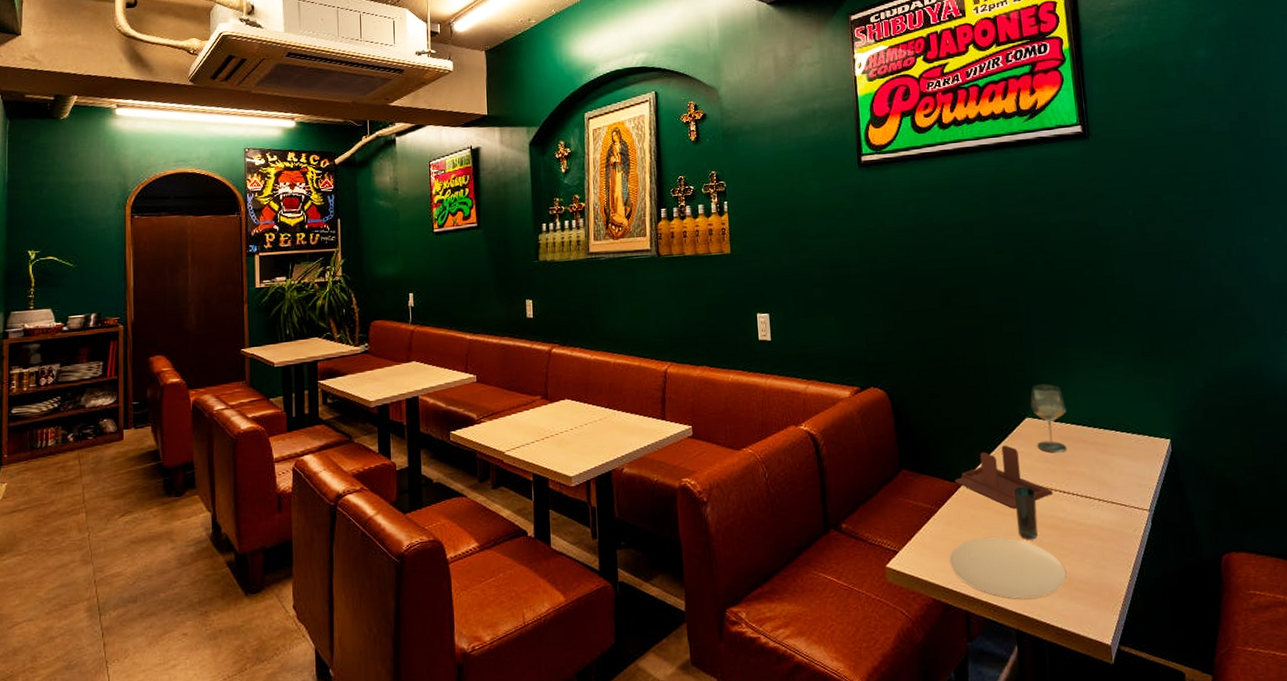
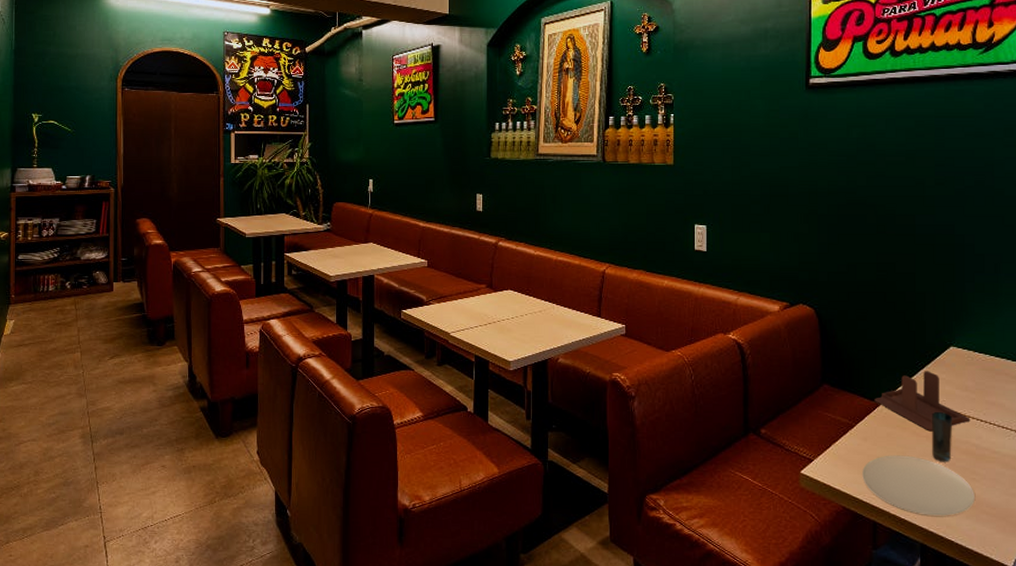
jar: present [17,343,43,369] -> none [23,198,45,221]
wine glass: present [1029,384,1067,453] -> none [955,316,992,383]

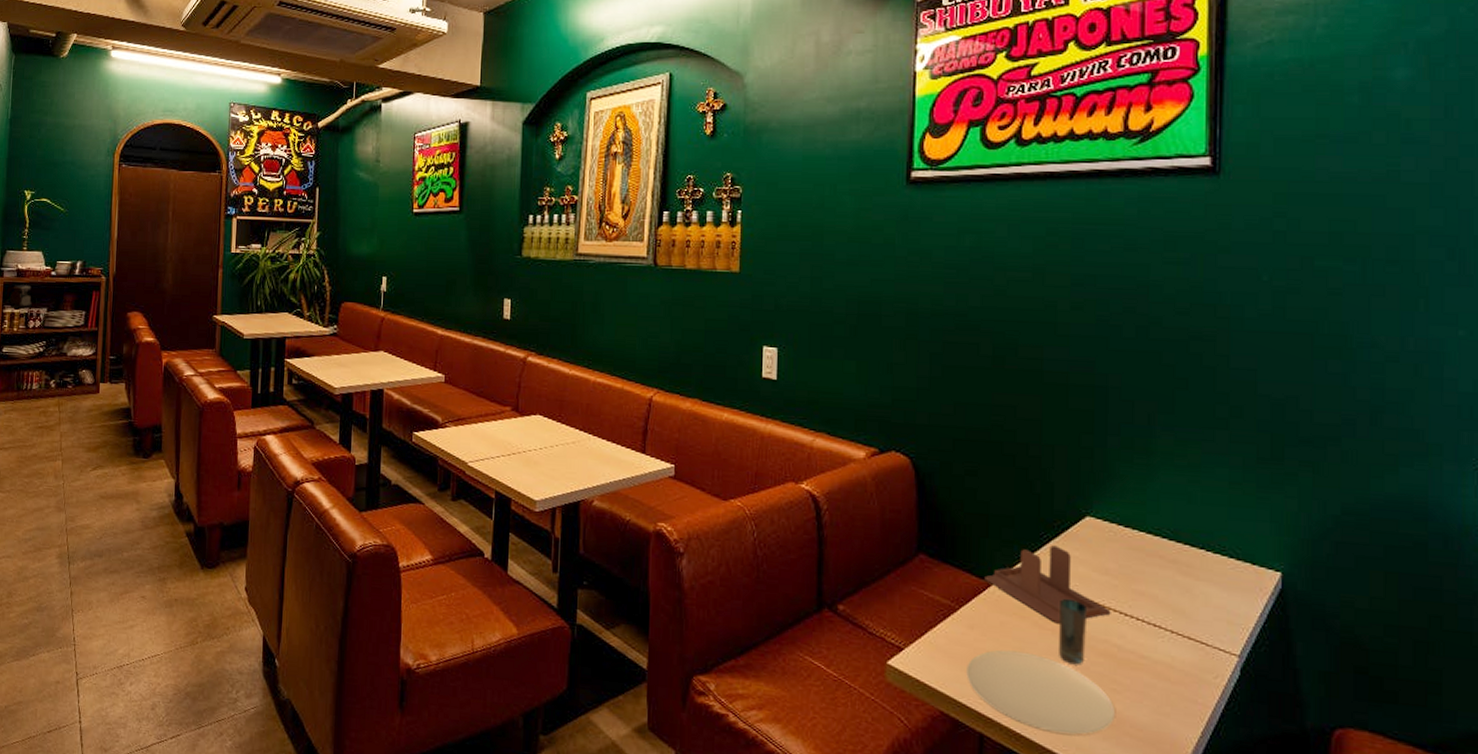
jar: none [23,198,45,221] -> present [10,285,33,310]

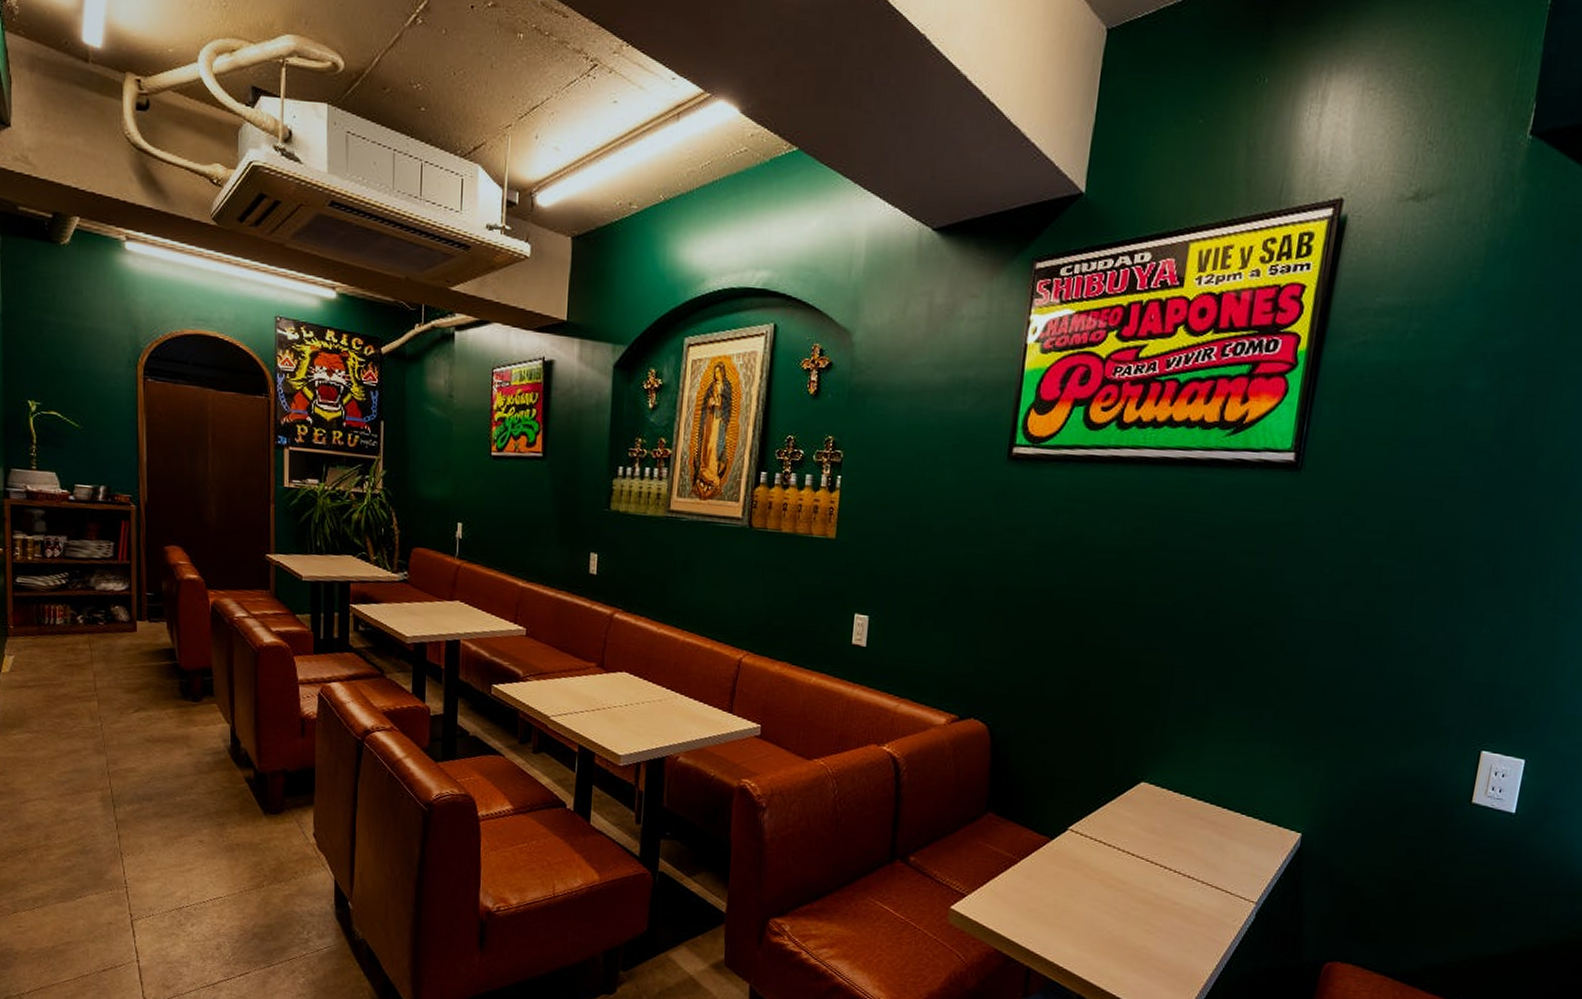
plate: present [966,649,1116,737] -> none [1020,896,1147,969]
napkin holder: present [984,545,1111,624] -> none [1045,807,1153,875]
cup: present [1057,599,1088,664] -> none [1103,854,1133,909]

